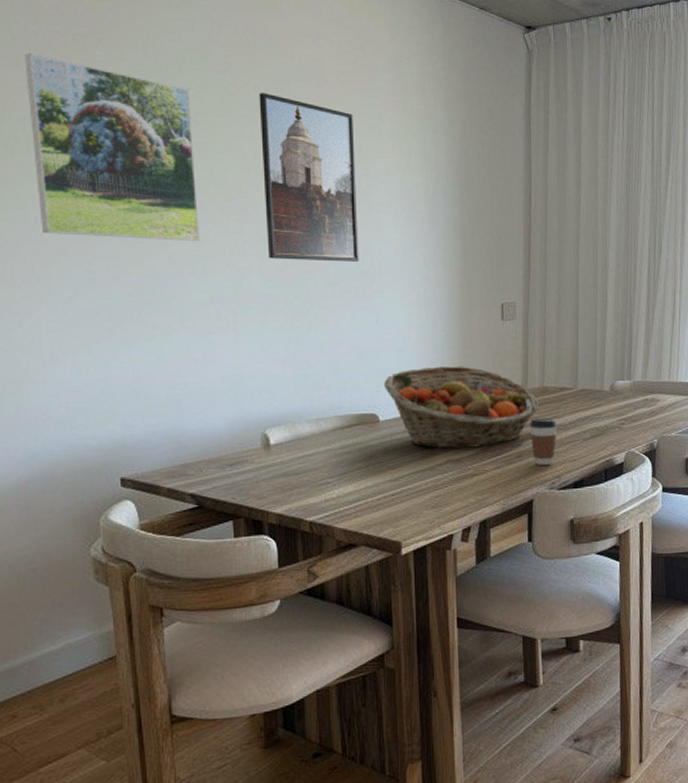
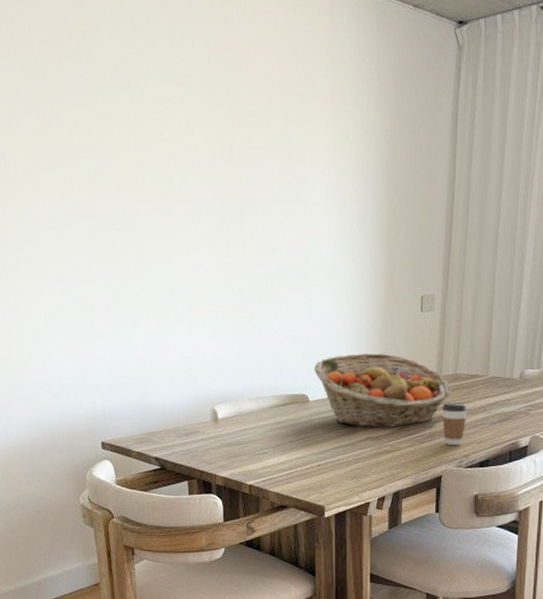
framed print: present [25,52,199,241] -> none [22,76,162,241]
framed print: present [259,93,359,262] -> none [212,102,295,258]

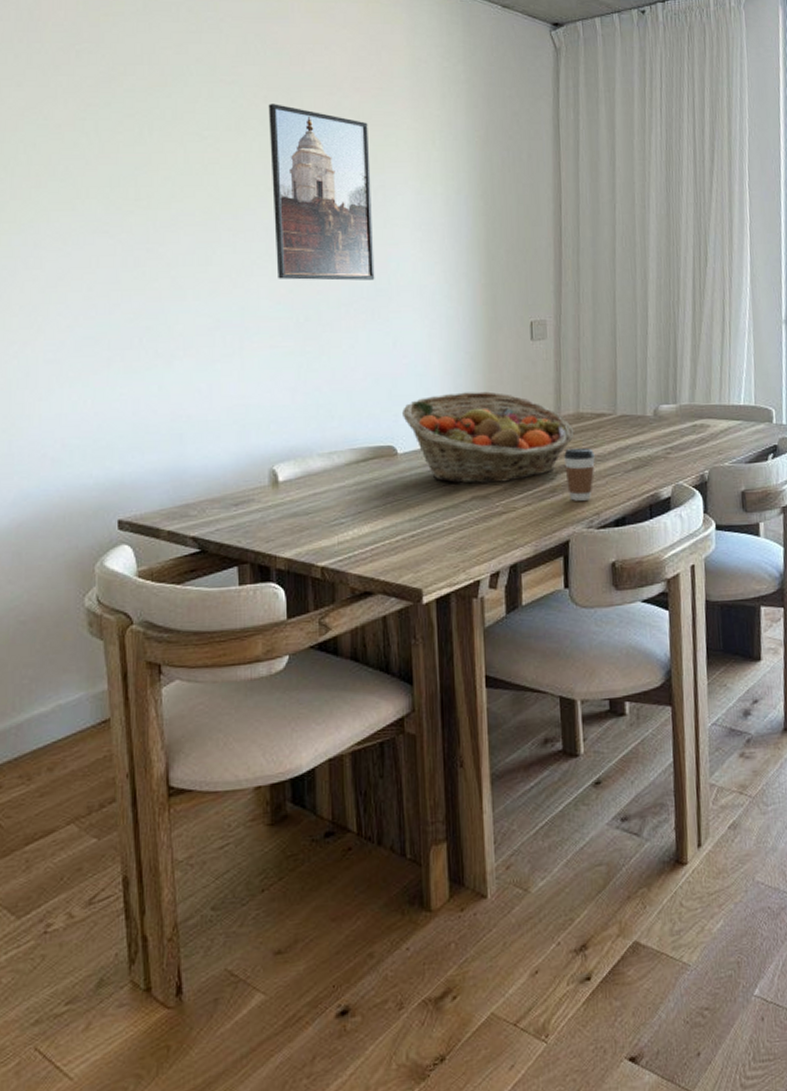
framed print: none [212,102,295,258] -> present [268,104,375,281]

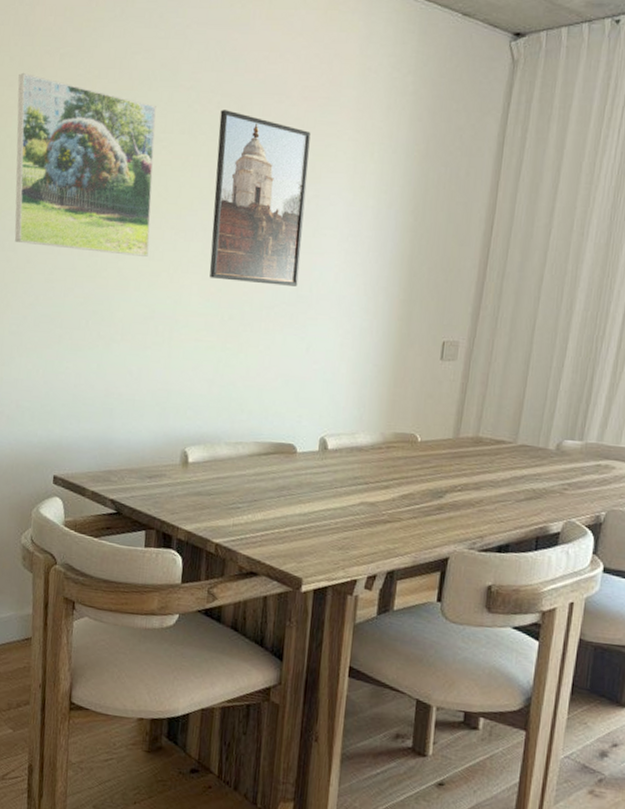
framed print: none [27,71,205,263] -> present [14,72,156,257]
fruit basket: present [401,391,574,484] -> none [305,402,471,494]
coffee cup: present [564,447,595,501] -> none [455,470,488,523]

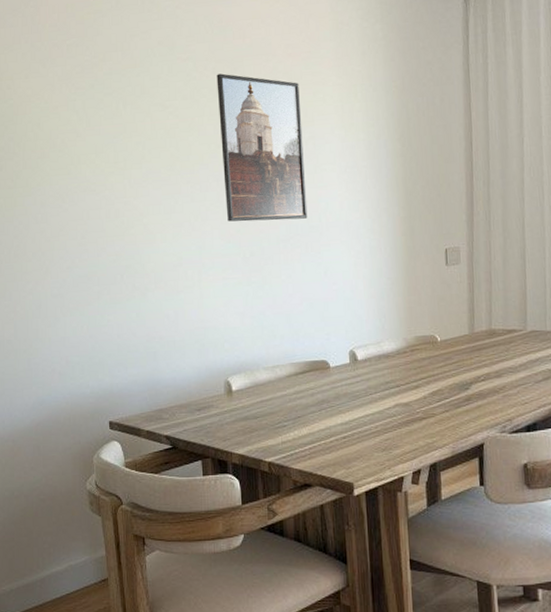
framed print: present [14,72,156,257] -> none [32,65,169,215]

